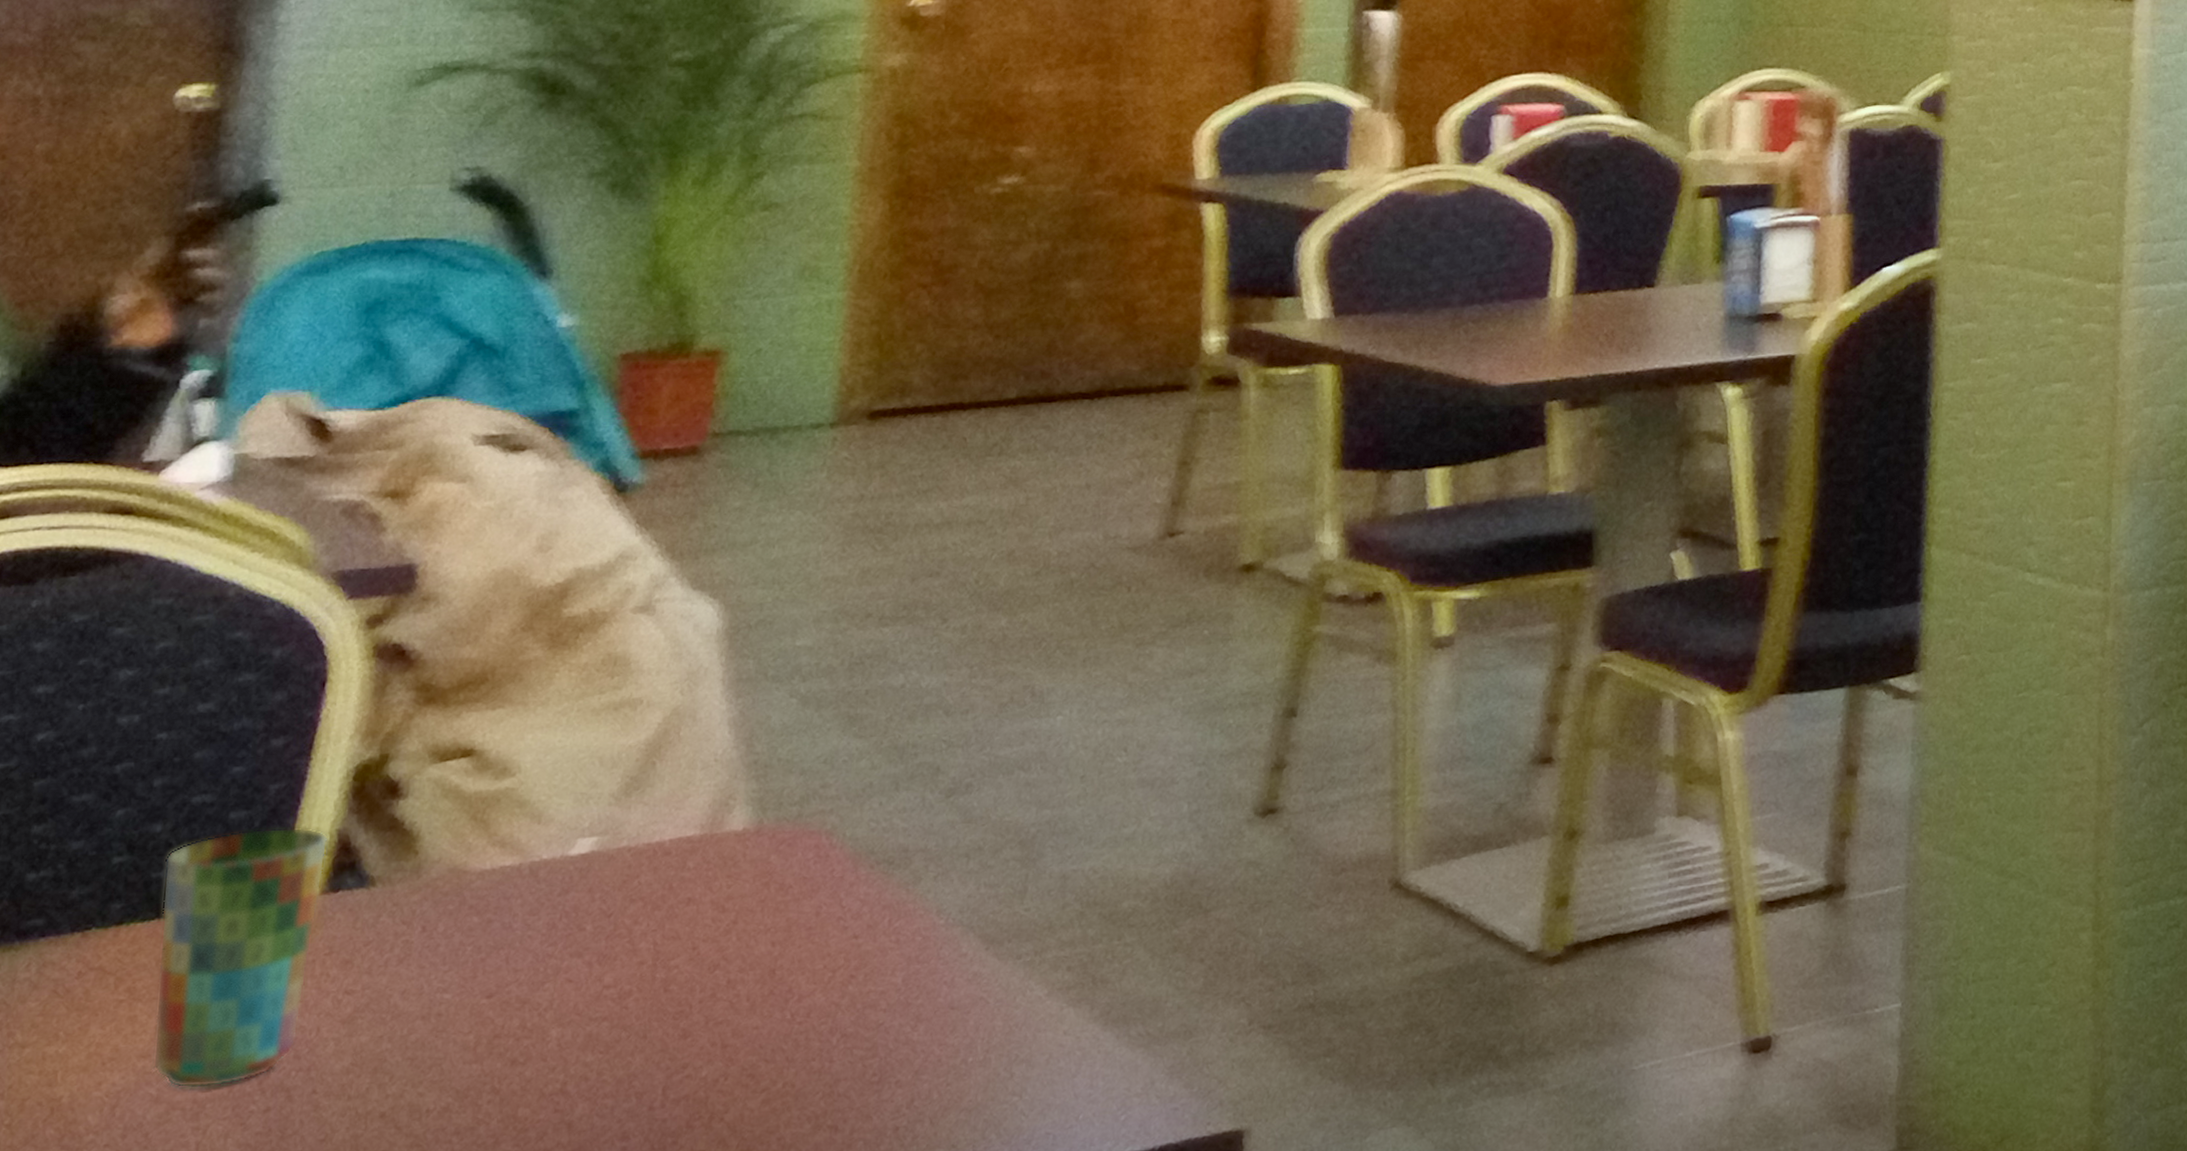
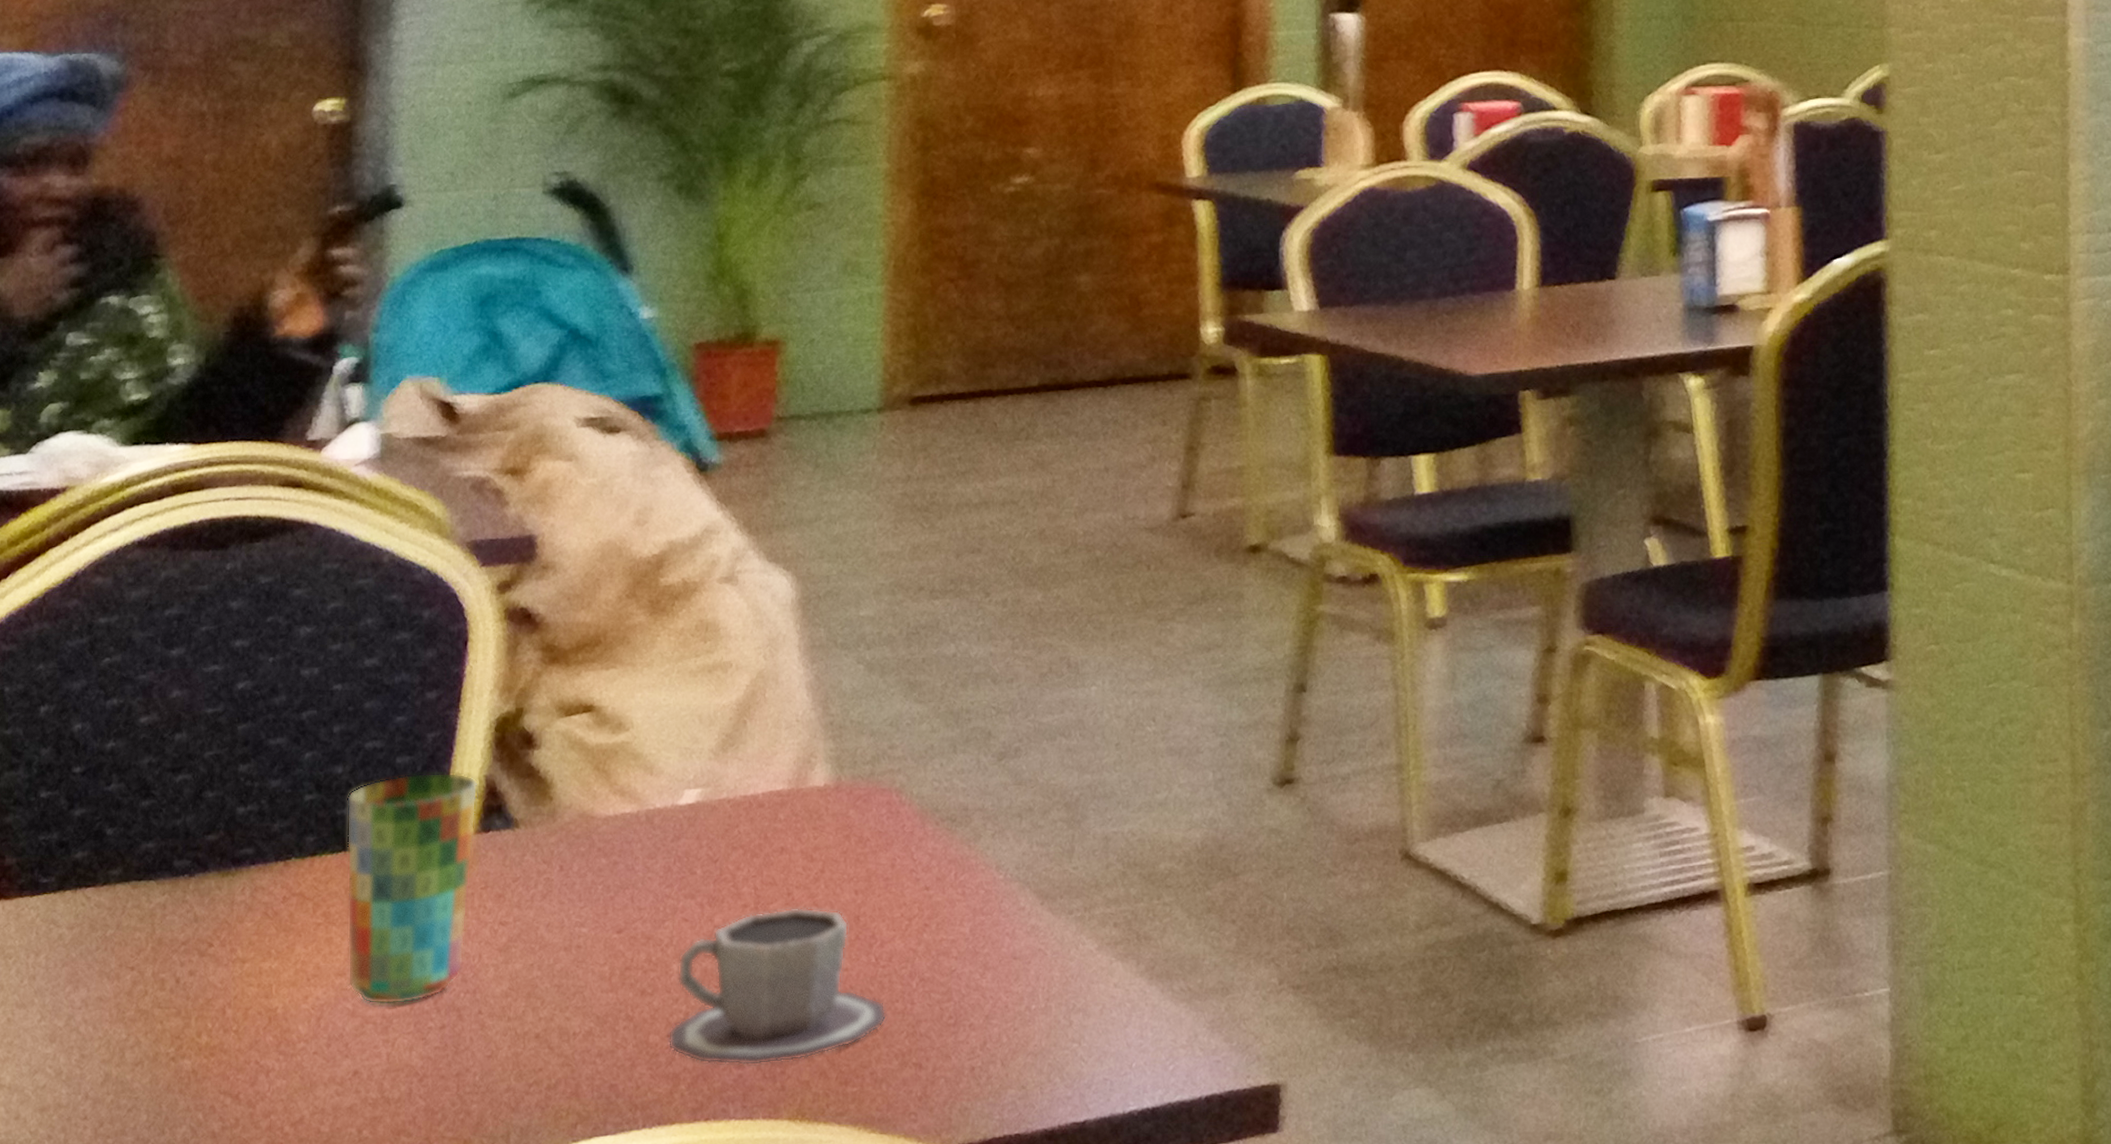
cup: none [539,962,801,1138] -> present [668,907,887,1066]

